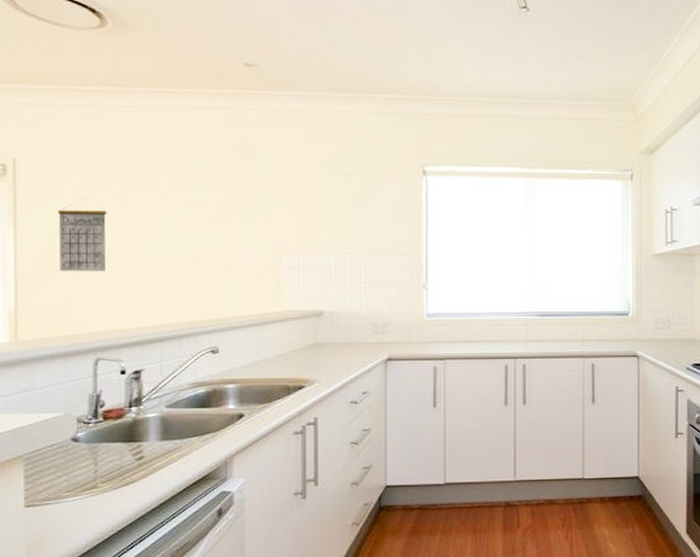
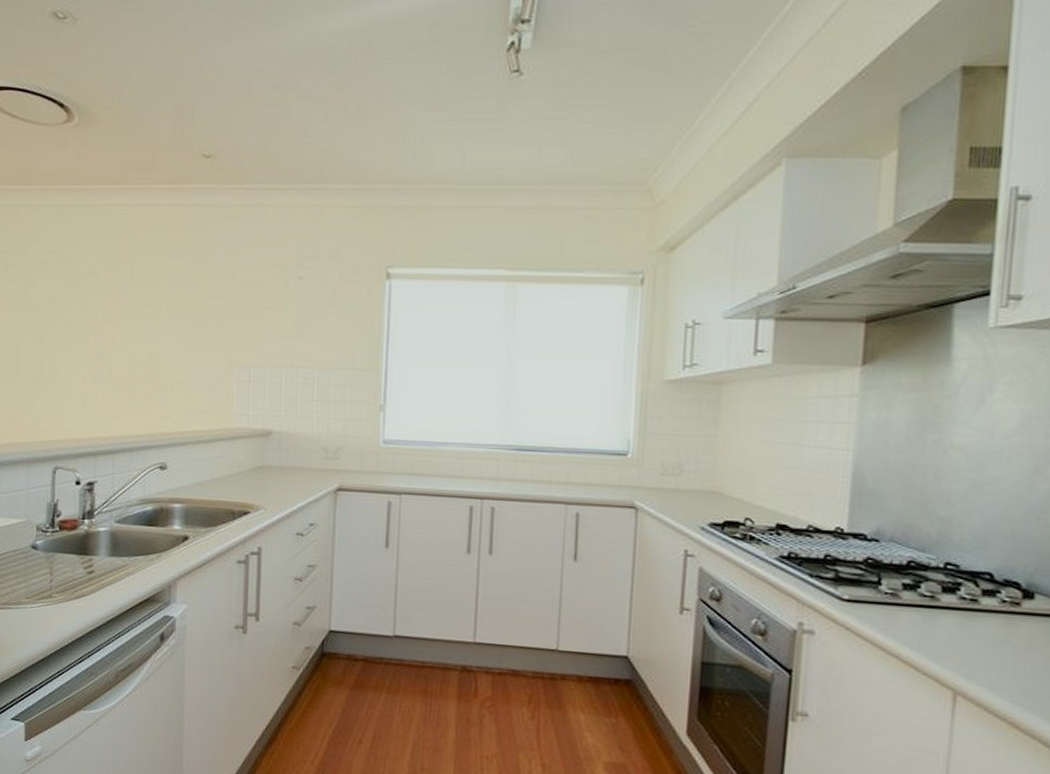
calendar: present [57,196,107,271] -> none [24,300,68,378]

